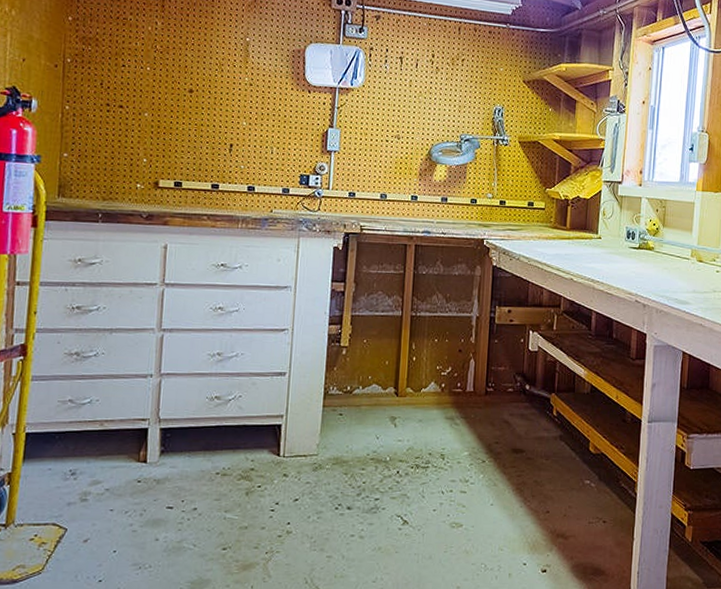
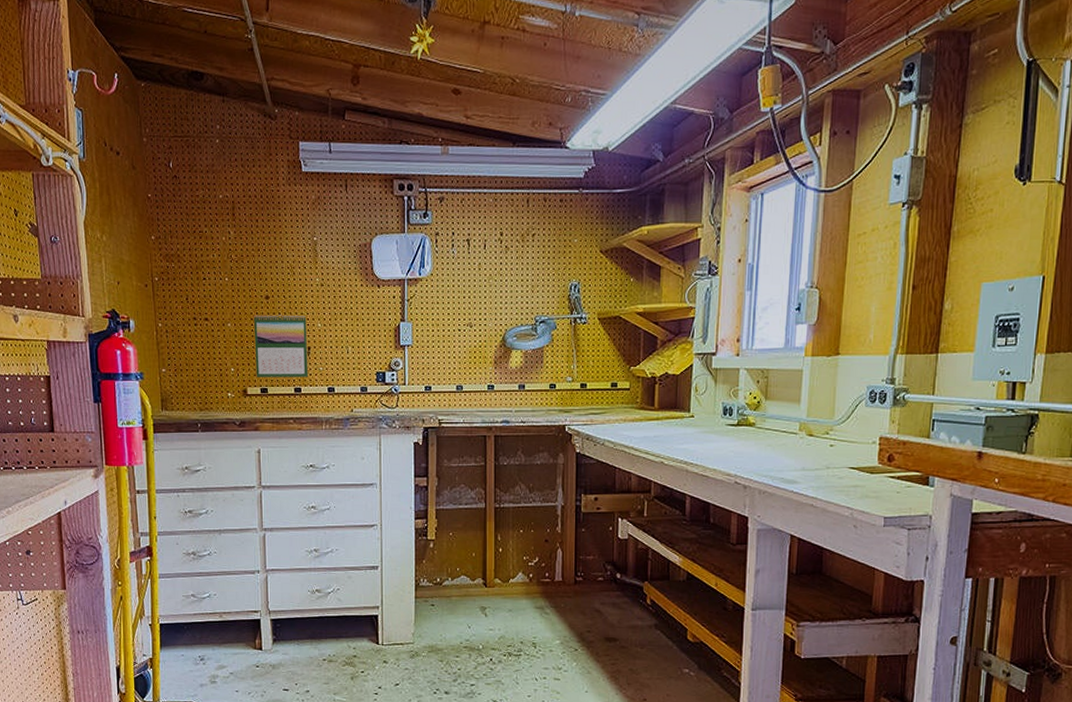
calendar: none [170,107,231,174] -> present [254,315,308,377]

